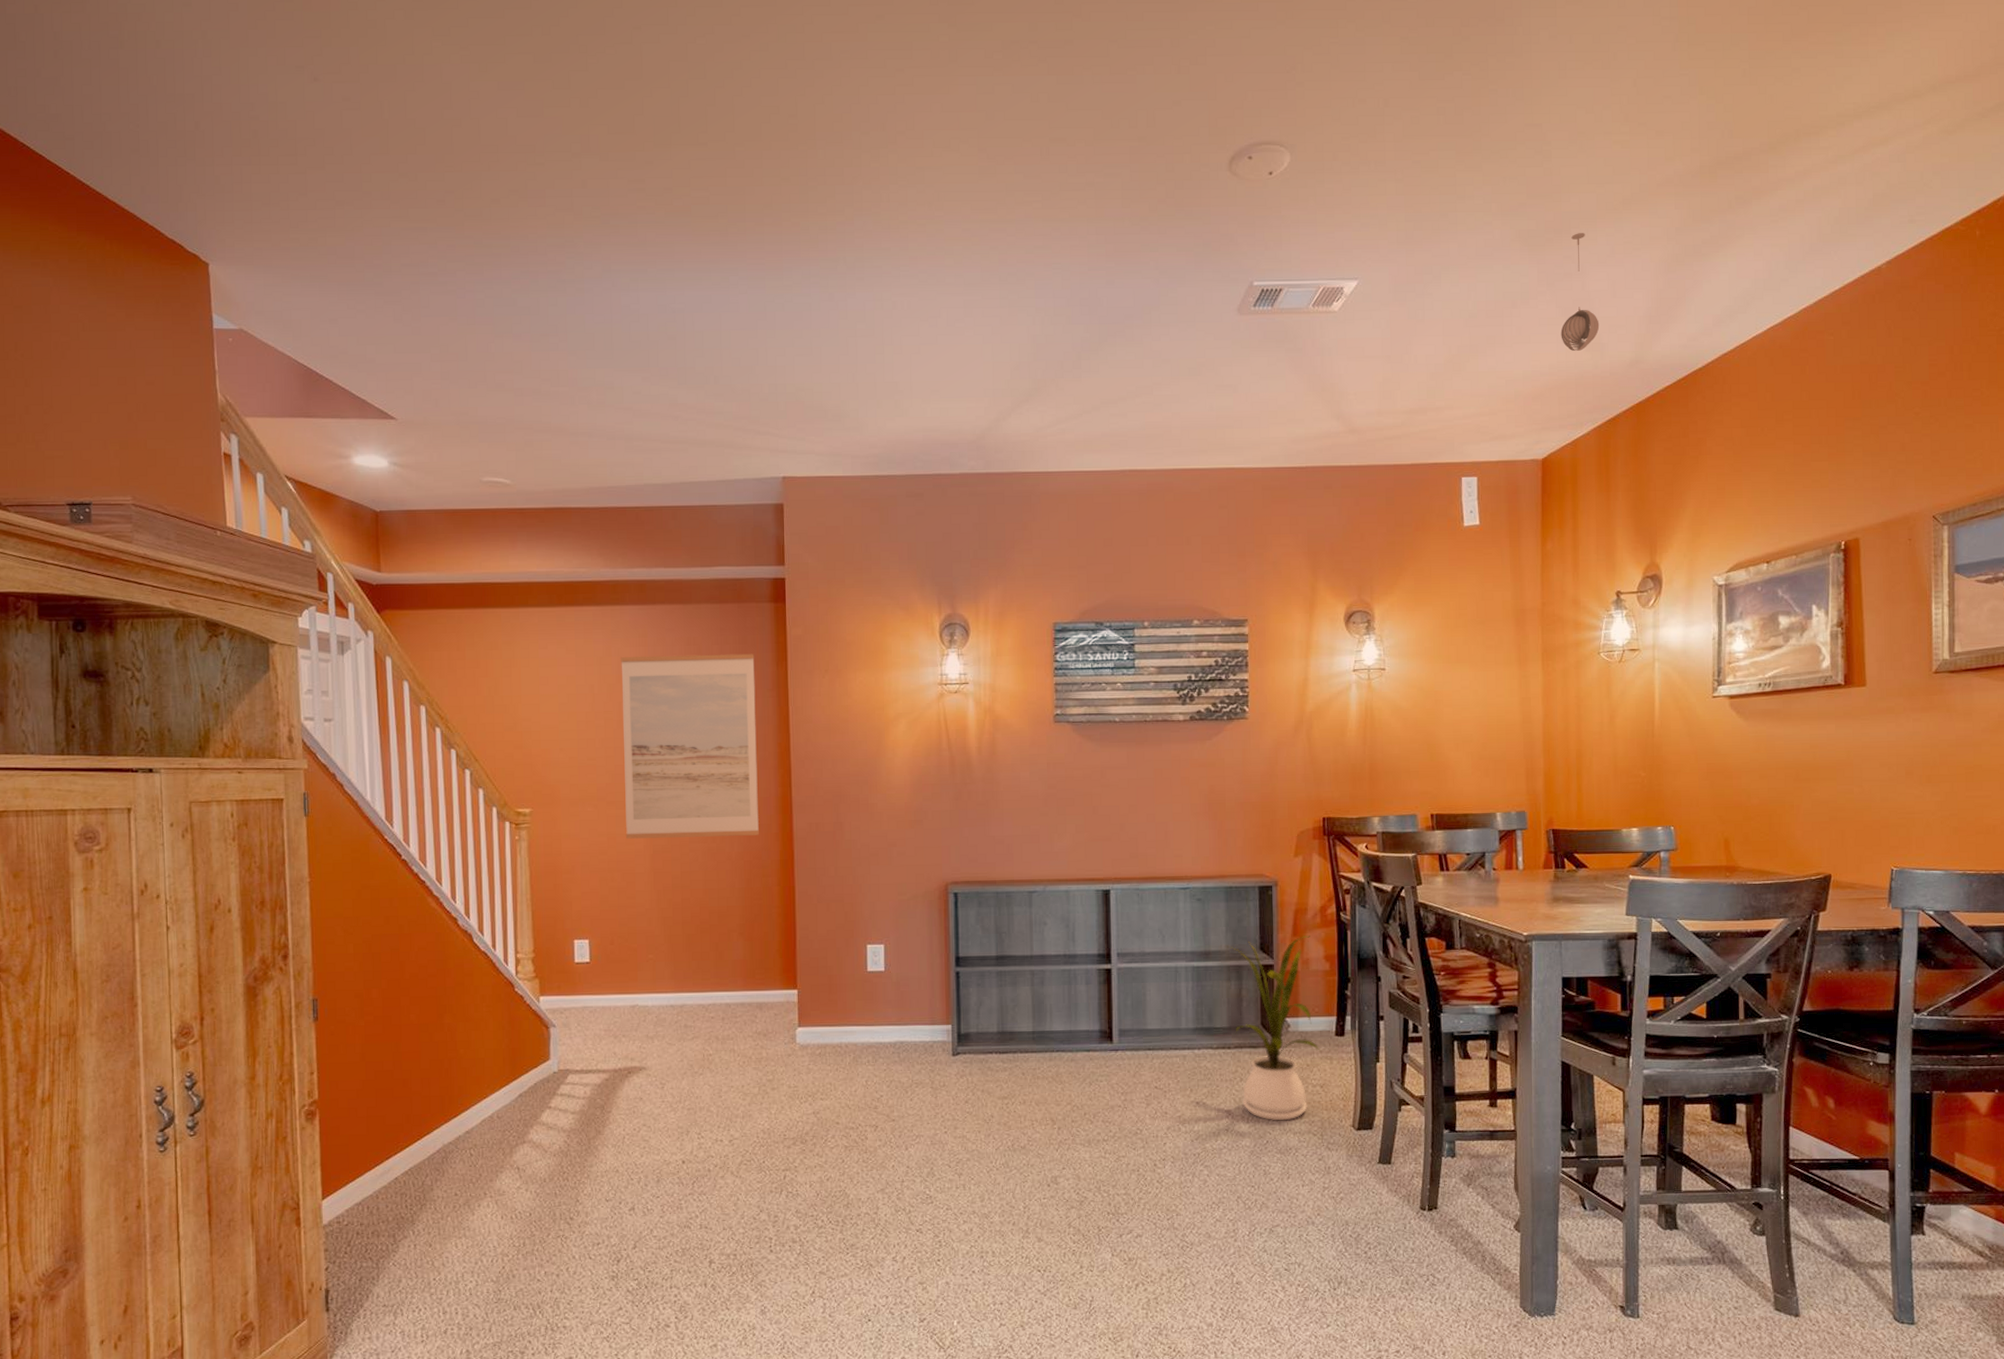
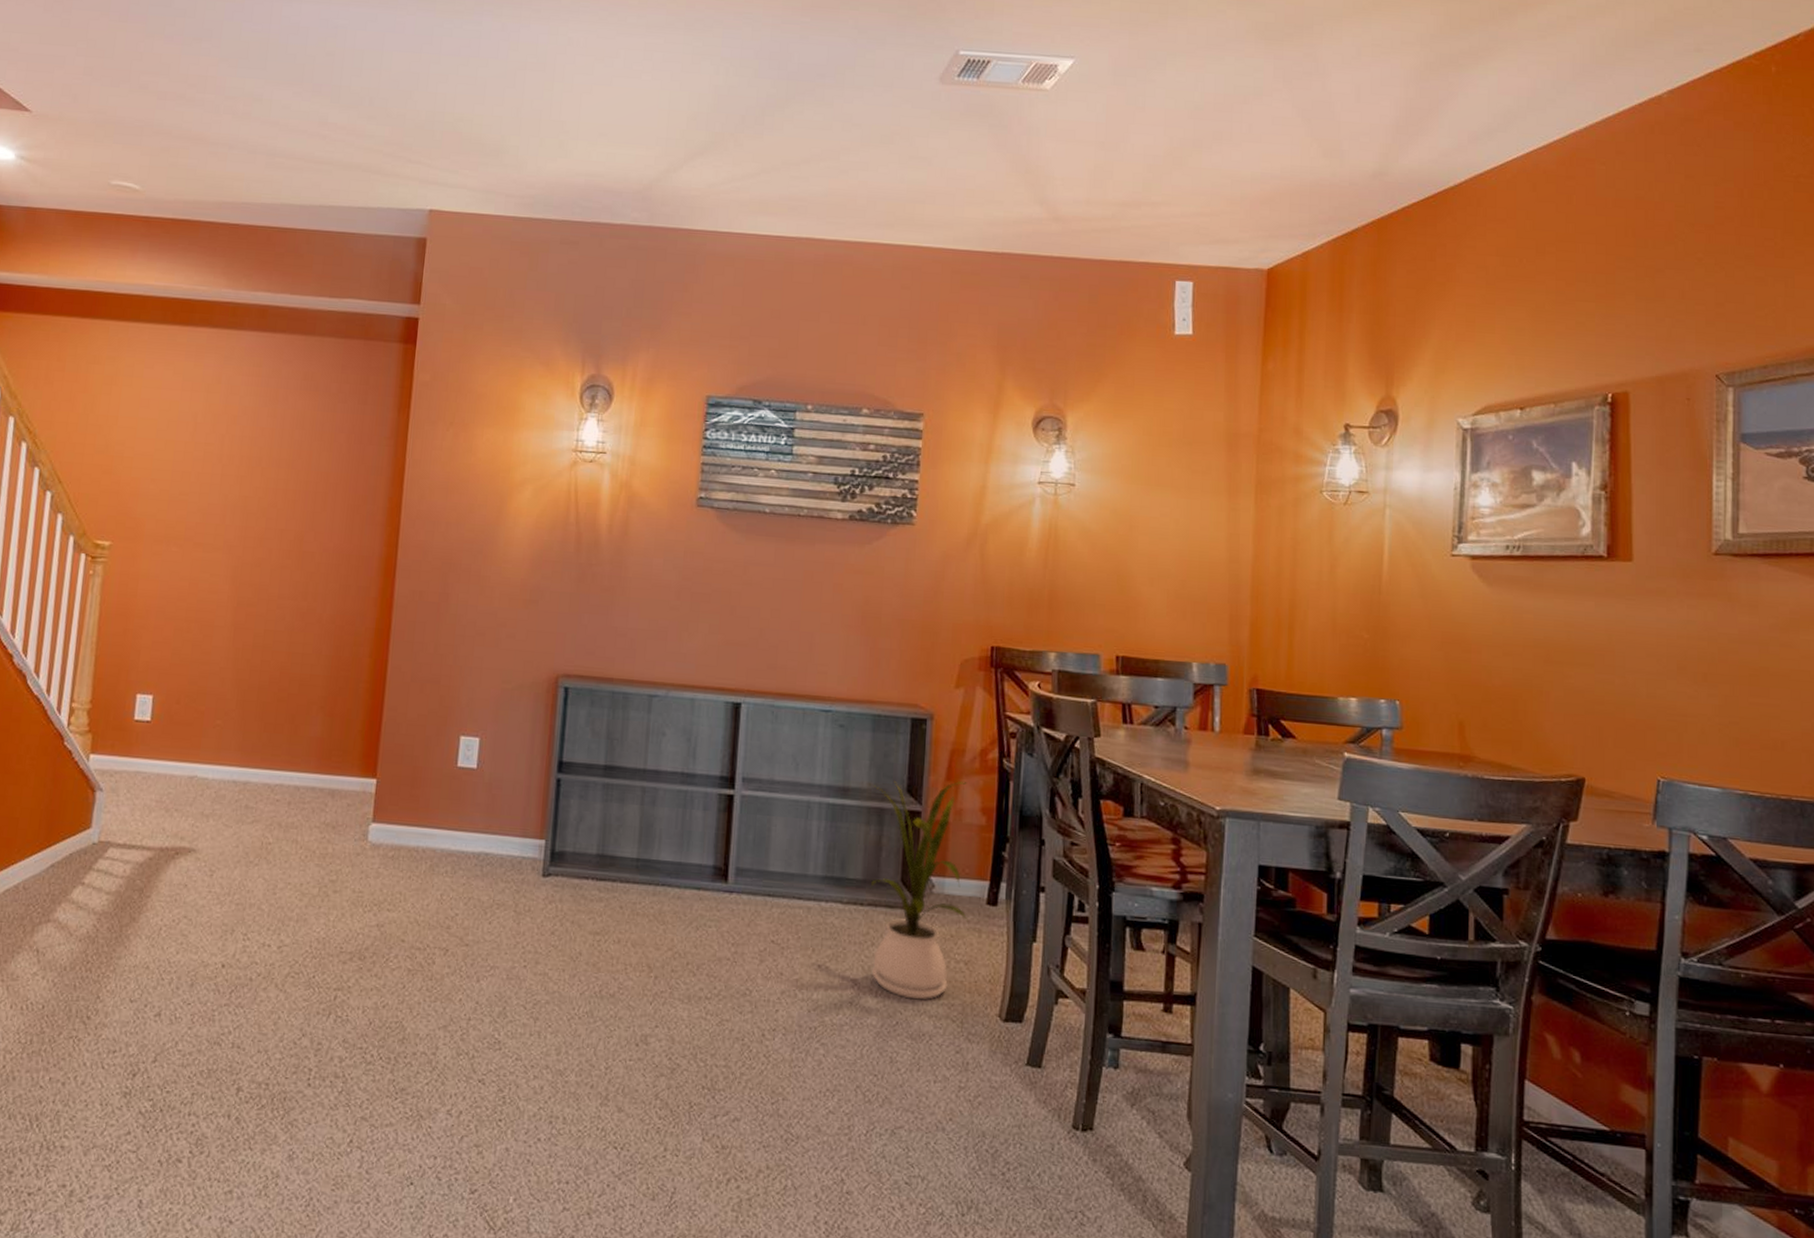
wall art: present [621,653,760,839] -> none [209,385,375,598]
pendant light: present [1560,233,1600,351] -> none [1296,30,1340,156]

